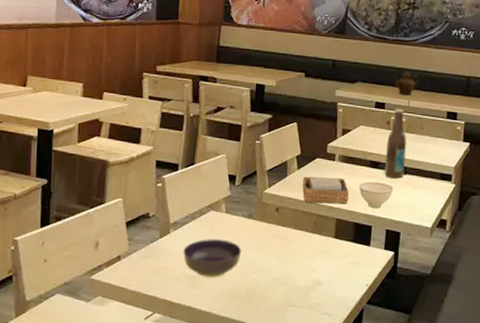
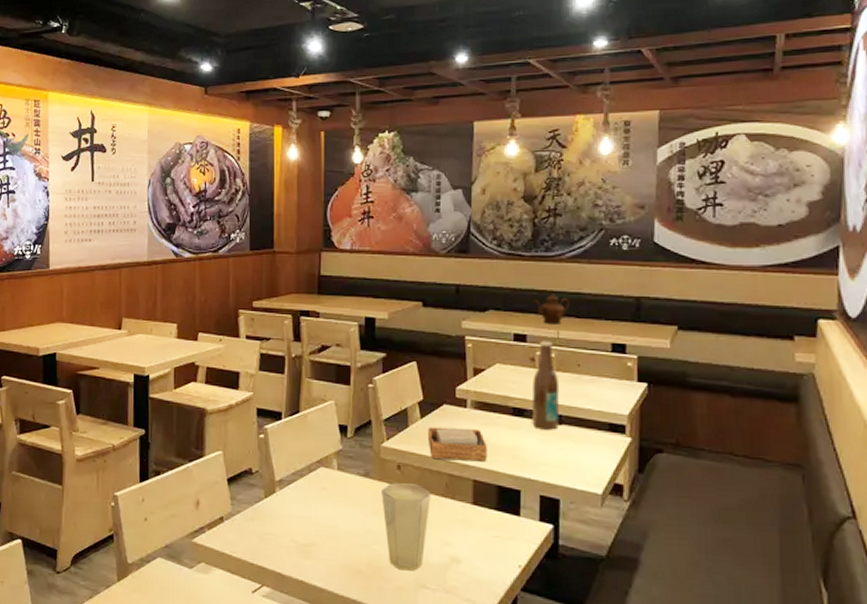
bowl: present [183,239,242,277] -> none [292,500,359,547]
cup: none [261,222,302,293] -> present [381,483,431,571]
bowl: present [358,181,394,208] -> none [499,433,547,467]

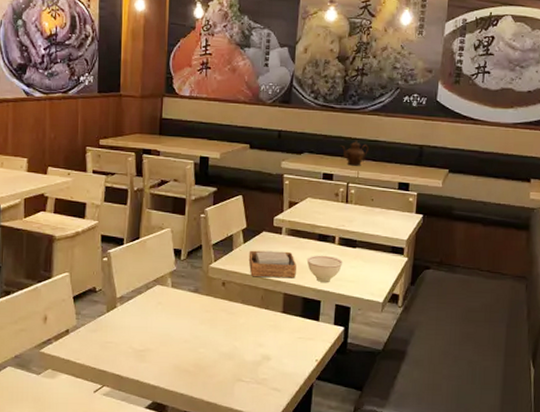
cup: present [381,483,431,571] -> none [208,297,249,368]
bowl: none [499,433,547,467] -> present [306,255,343,282]
beer bottle: present [531,340,560,430] -> none [333,179,357,252]

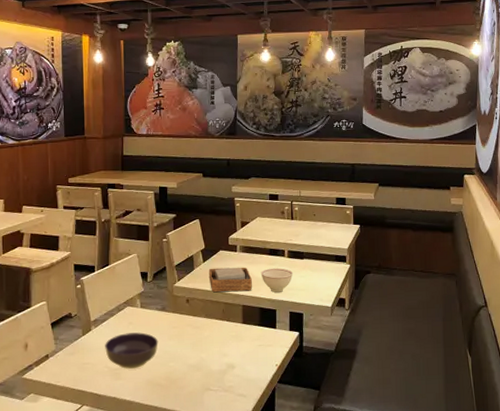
bowl: none [130,313,189,352] -> present [105,332,158,369]
teapot: present [340,140,369,166] -> none [282,163,307,186]

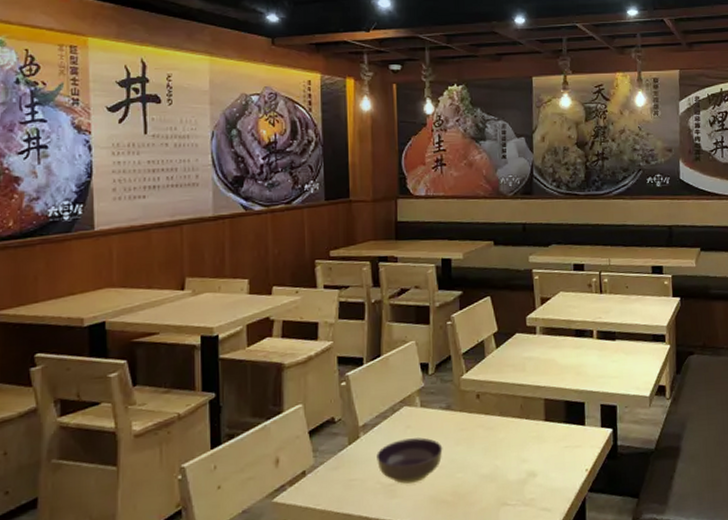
napkin holder: present [208,267,252,293] -> none [502,352,555,385]
bowl: present [260,267,293,292] -> none [565,351,604,382]

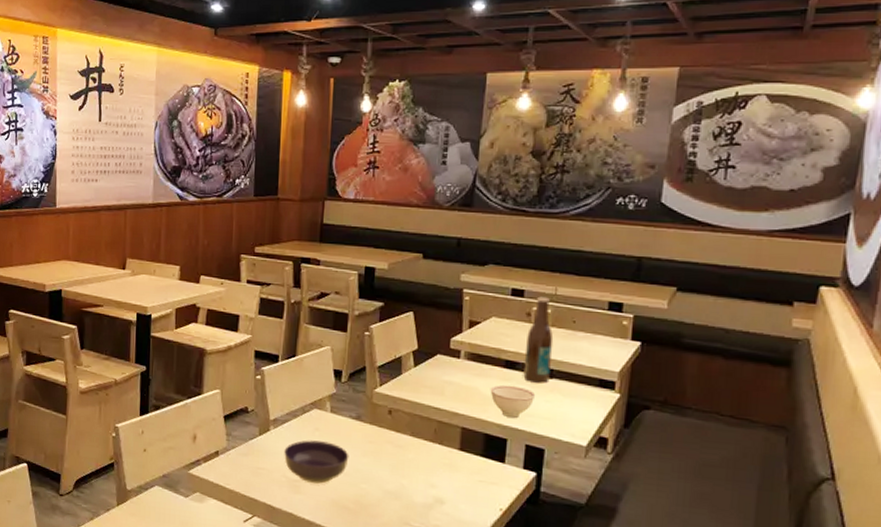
bowl: none [565,351,604,382] -> present [490,384,536,418]
beer bottle: none [590,268,614,346] -> present [523,296,554,383]

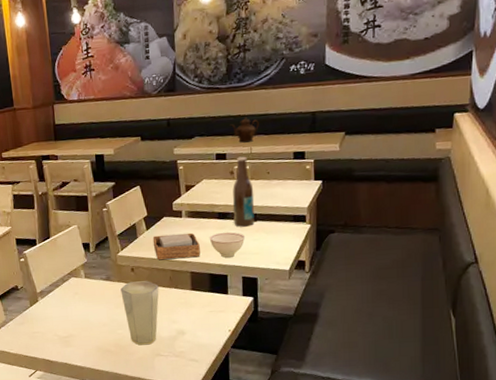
bowl: present [284,440,349,484] -> none [52,302,105,337]
cup: none [371,426,420,509] -> present [120,281,159,346]
napkin holder: none [419,375,477,411] -> present [152,232,200,260]
teapot: none [533,250,570,281] -> present [230,117,259,143]

